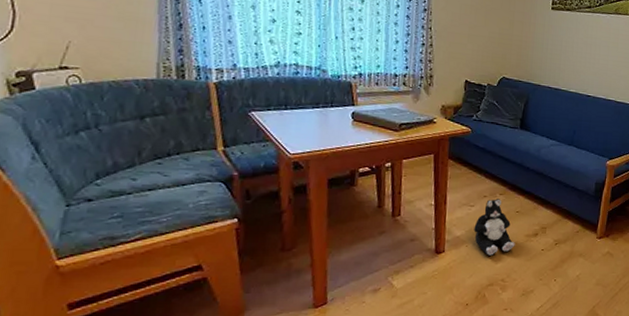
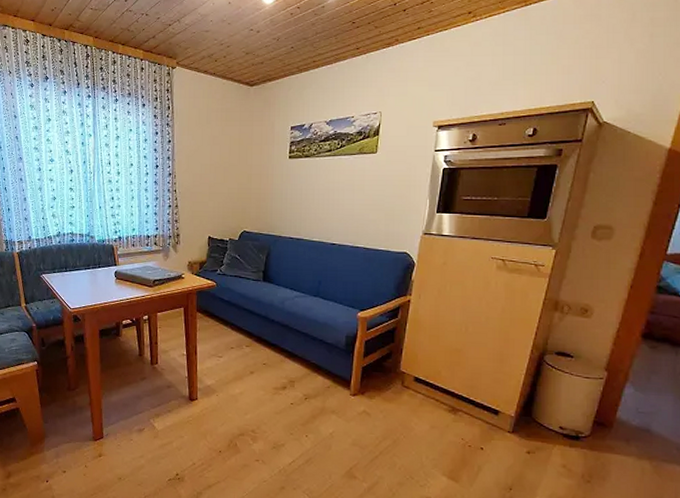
plush toy: present [474,199,515,256] -> none [223,350,264,406]

